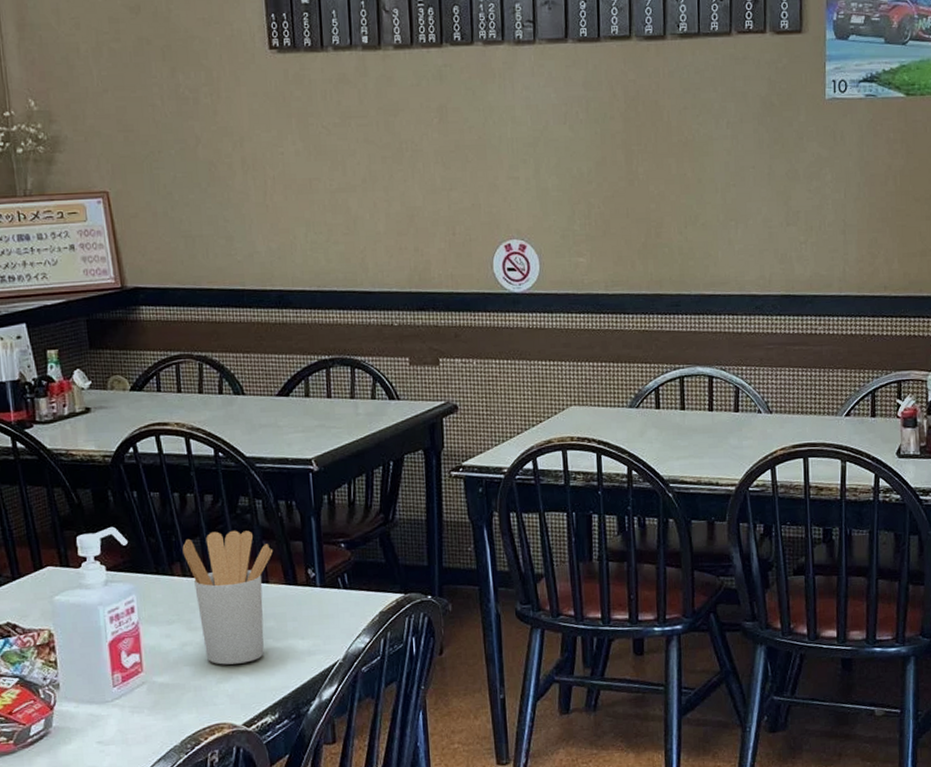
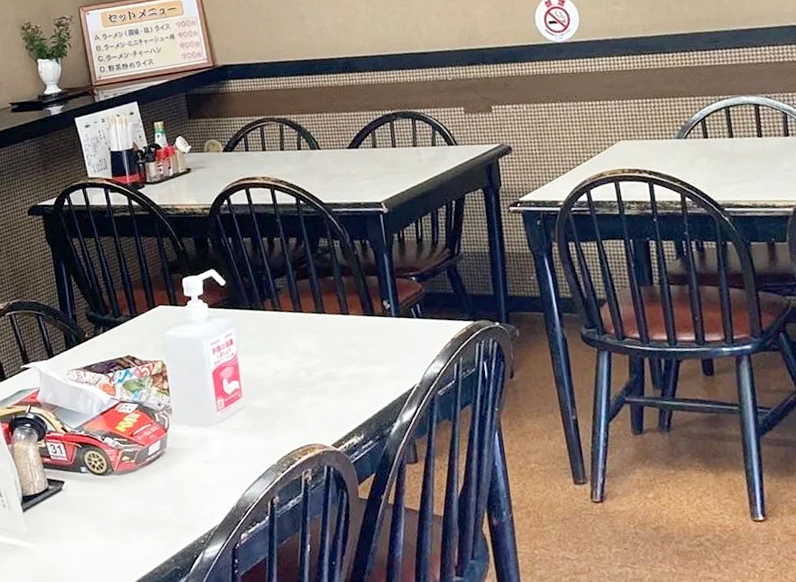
utensil holder: present [182,530,273,665] -> none [272,268,351,390]

